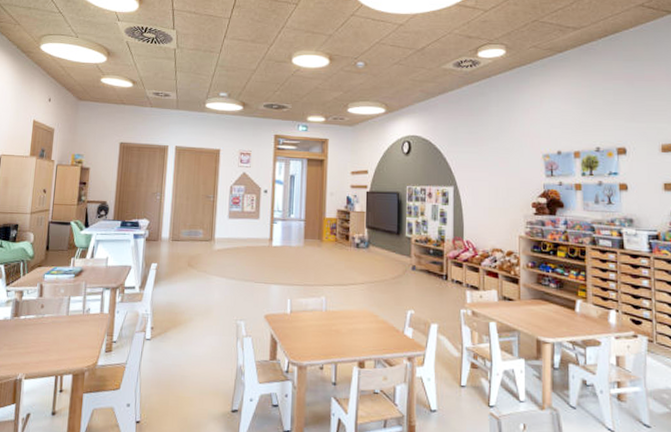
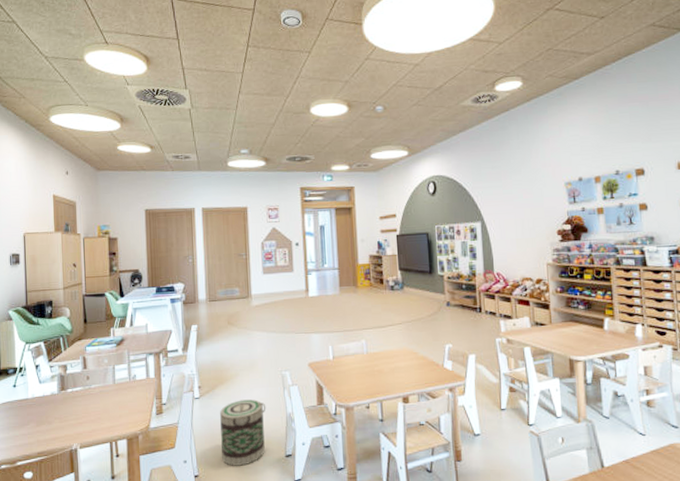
basket: none [166,346,217,417] -> present [220,399,266,466]

